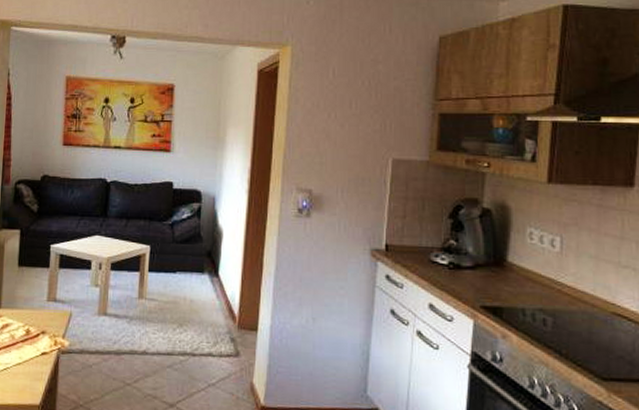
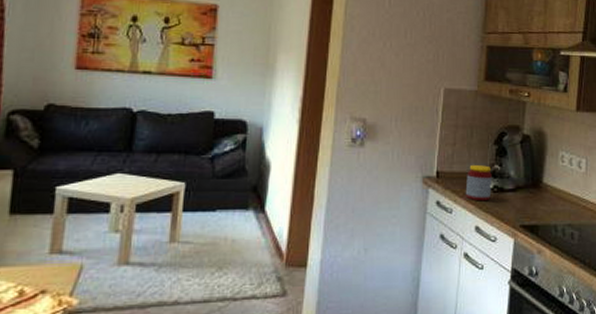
jar: none [417,239,447,278] -> present [465,165,492,201]

